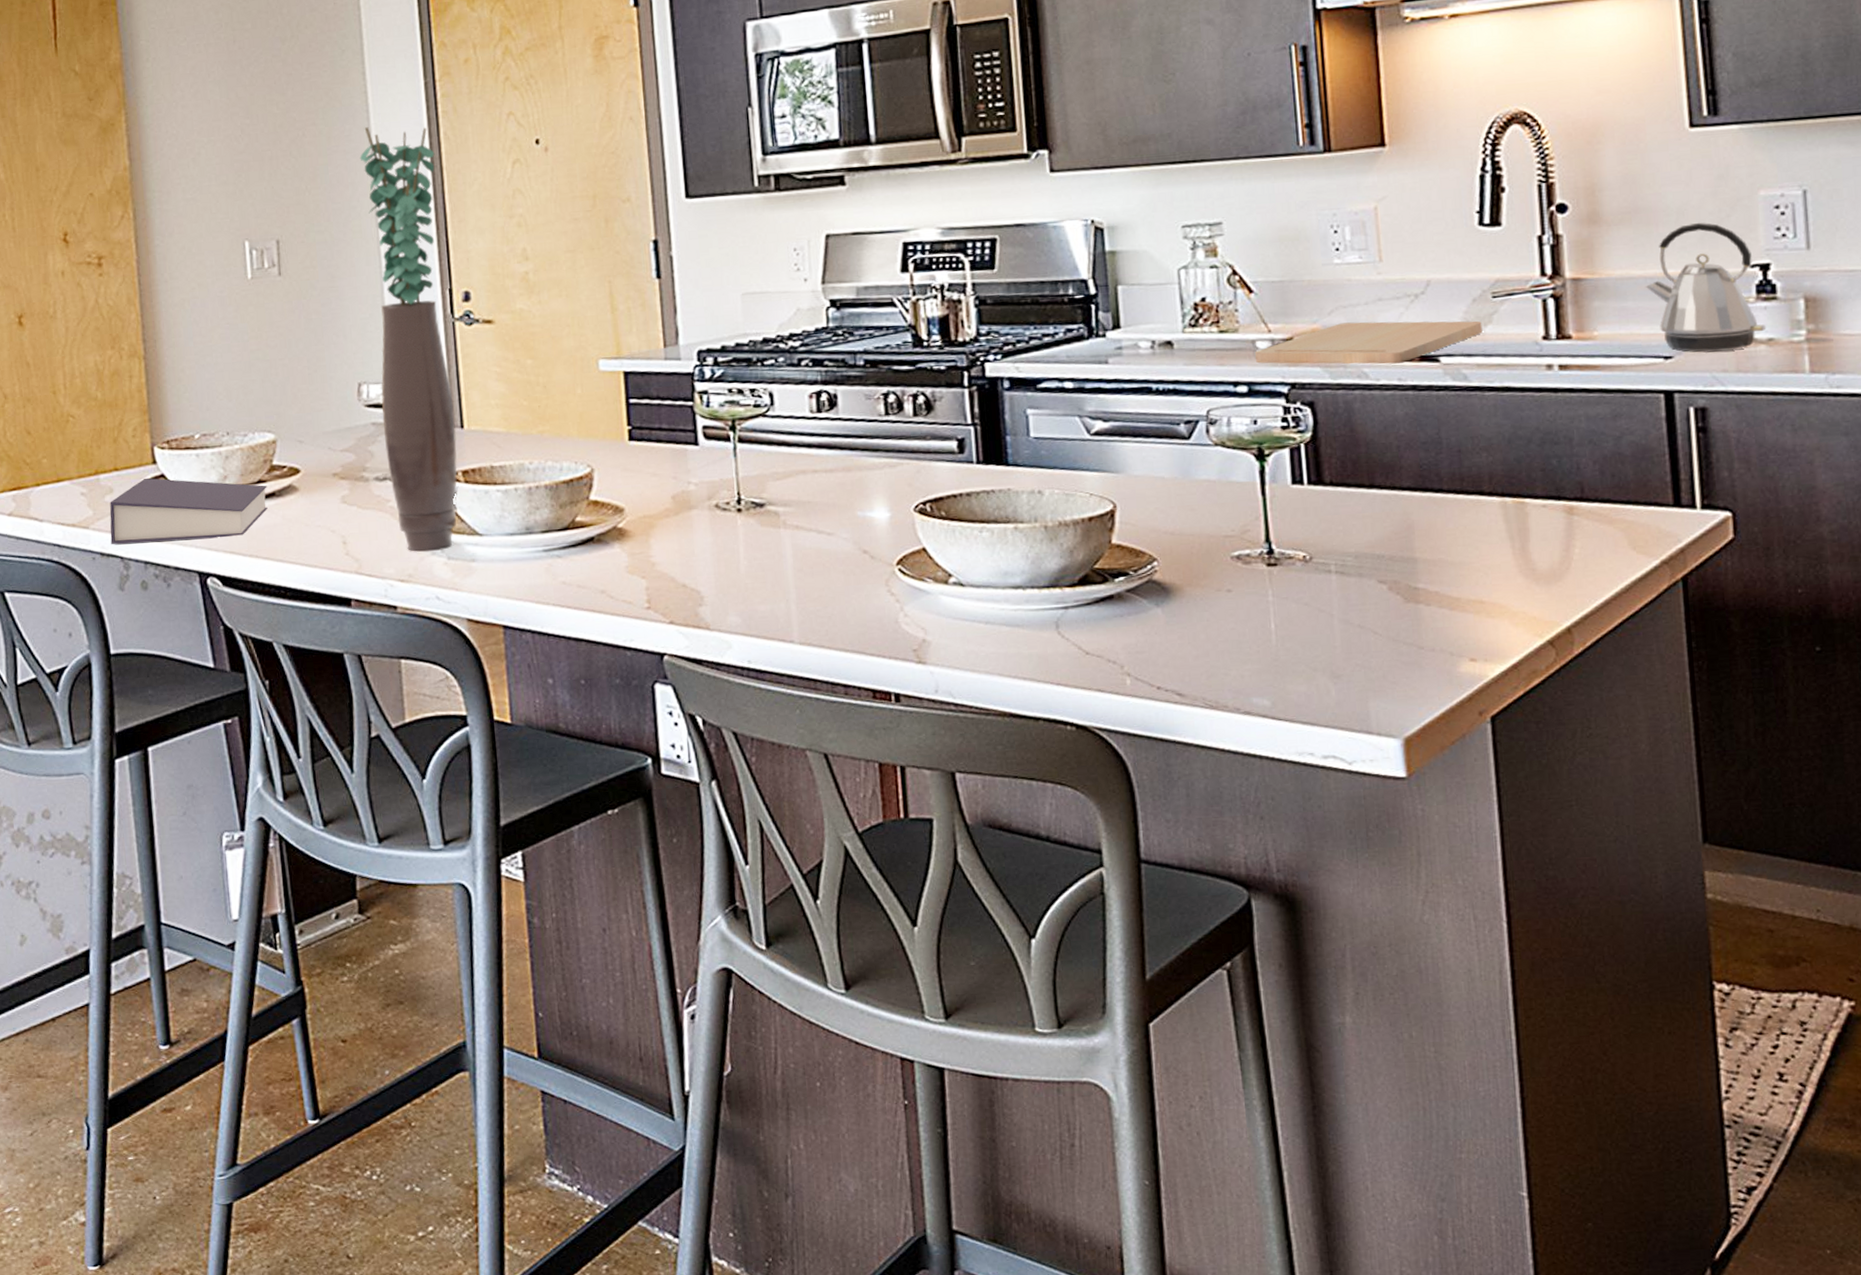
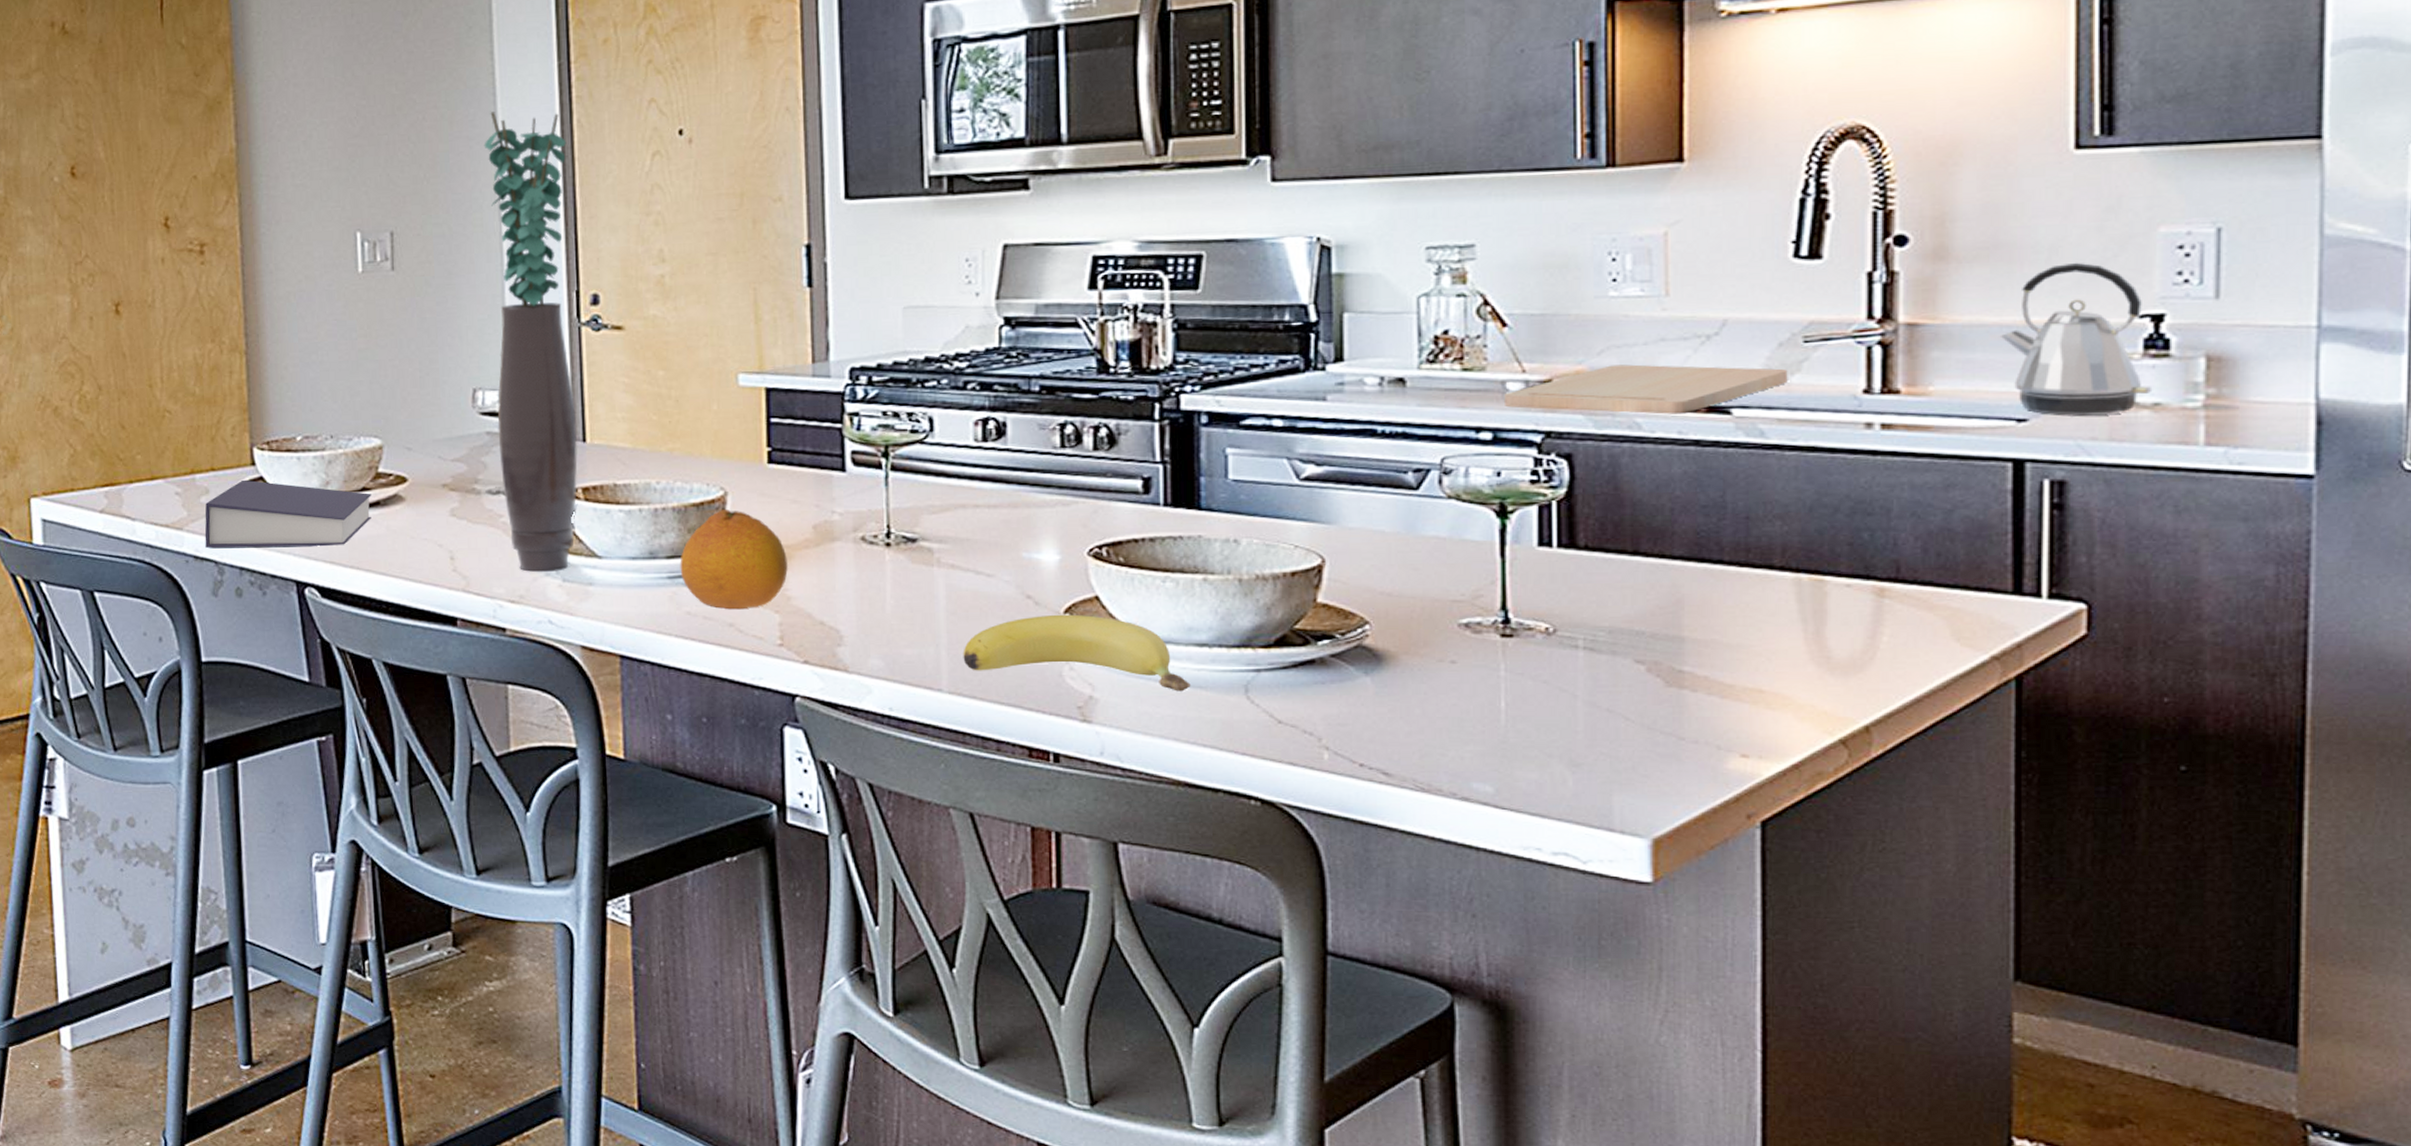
fruit: none [554,485,651,578] -> present [680,510,788,610]
banana: none [810,565,1009,631] -> present [963,614,1191,692]

